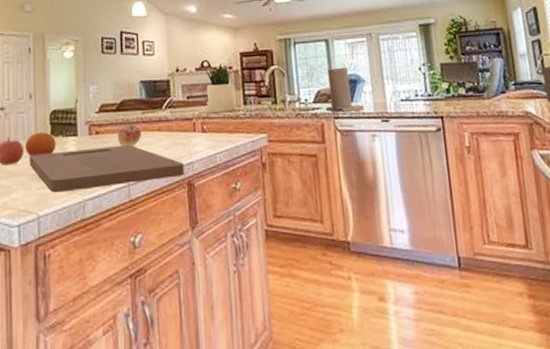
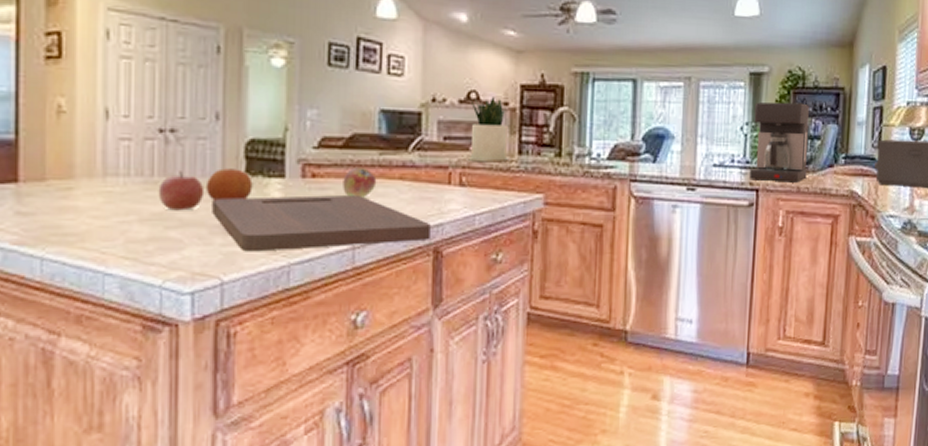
paper towel: present [325,67,364,112] -> none [621,117,669,174]
coffee maker: none [427,44,484,110] -> present [749,102,809,183]

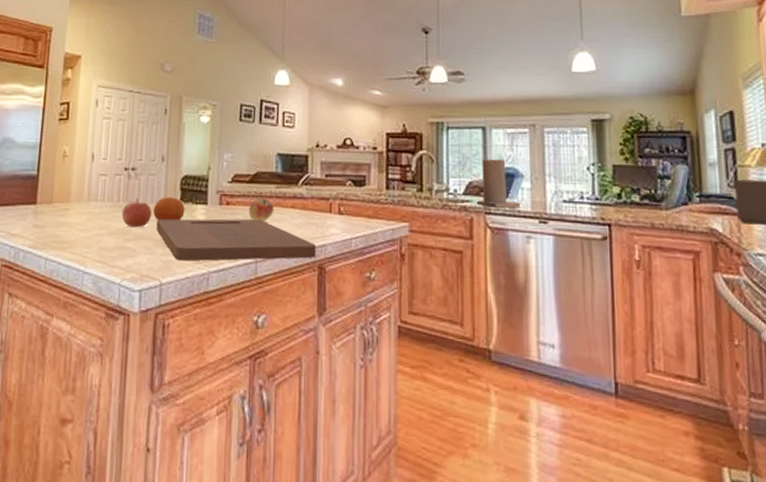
planter: present [467,97,511,163] -> none [344,143,380,196]
paper towel: none [621,117,669,174] -> present [476,158,520,208]
coffee maker: present [749,102,809,183] -> none [599,145,660,219]

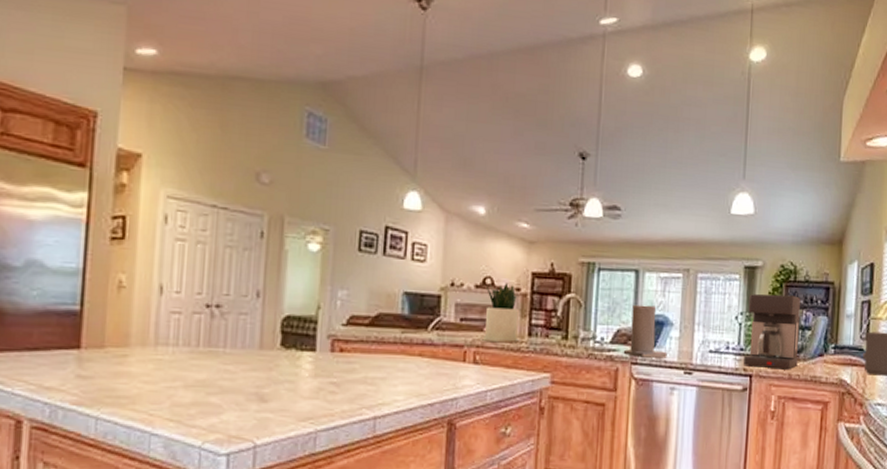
fruit: present [121,198,152,228] -> none [202,343,244,379]
fruit: present [153,197,185,221] -> none [245,341,287,371]
cutting board: present [156,219,316,261] -> none [249,368,446,419]
fruit: present [249,197,274,222] -> none [367,343,399,372]
planter: none [344,143,380,196] -> present [481,283,521,344]
coffee maker: none [599,145,660,219] -> present [743,294,800,370]

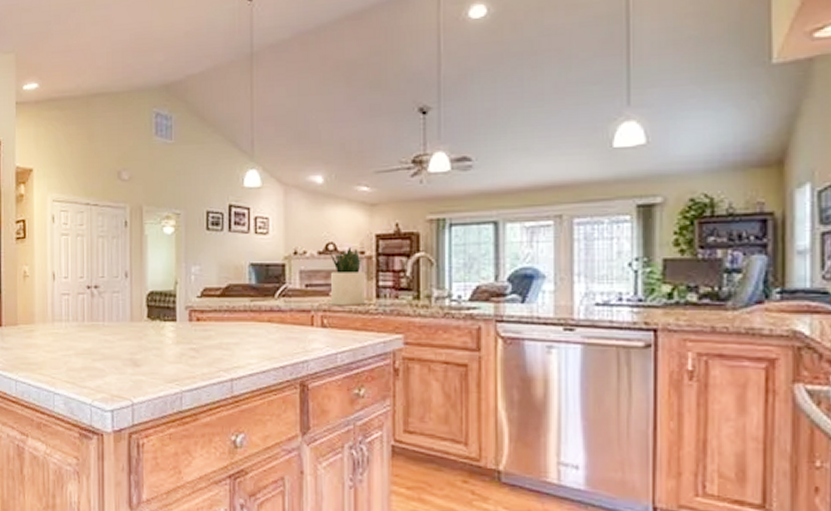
paper towel: present [623,304,667,358] -> none [485,258,540,314]
coffee maker: present [743,294,800,370] -> none [642,233,724,322]

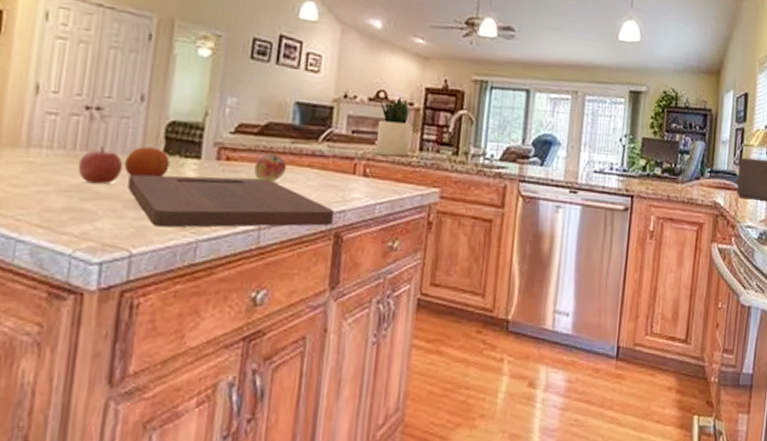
fruit: none [87,317,119,347] -> present [77,147,123,184]
fruit: none [120,315,153,340] -> present [125,146,170,177]
cutting board: none [124,335,297,381] -> present [128,174,334,228]
fruit: none [221,311,249,338] -> present [254,152,287,182]

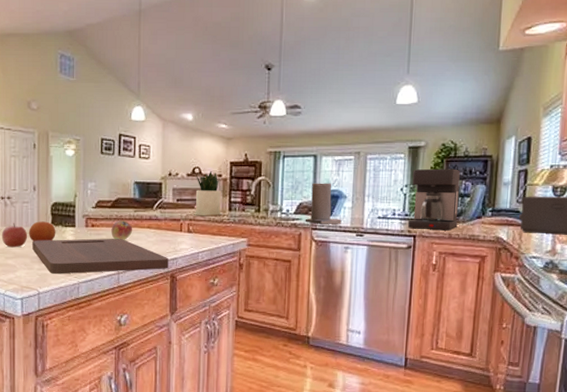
paper towel: none [511,123,554,177] -> present [305,183,342,224]
coffee maker: none [625,117,680,192] -> present [407,168,460,231]

